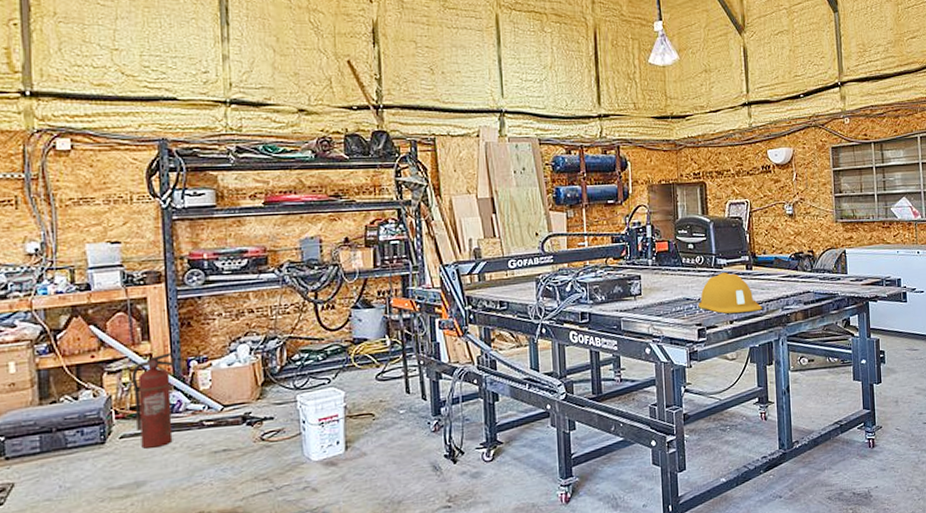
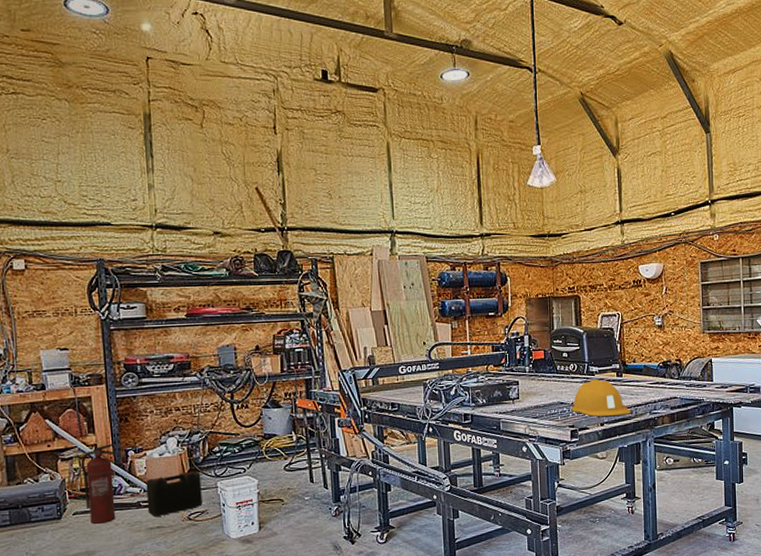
tool box: none [210,383,279,438] -> present [146,471,203,517]

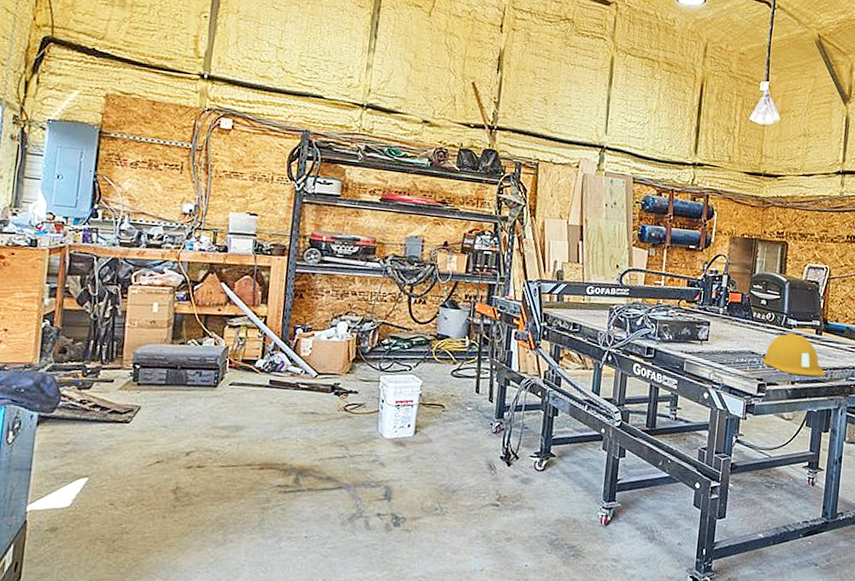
fire extinguisher: present [80,444,116,525] -> none [243,318,283,400]
tool box: present [146,471,203,517] -> none [304,360,365,402]

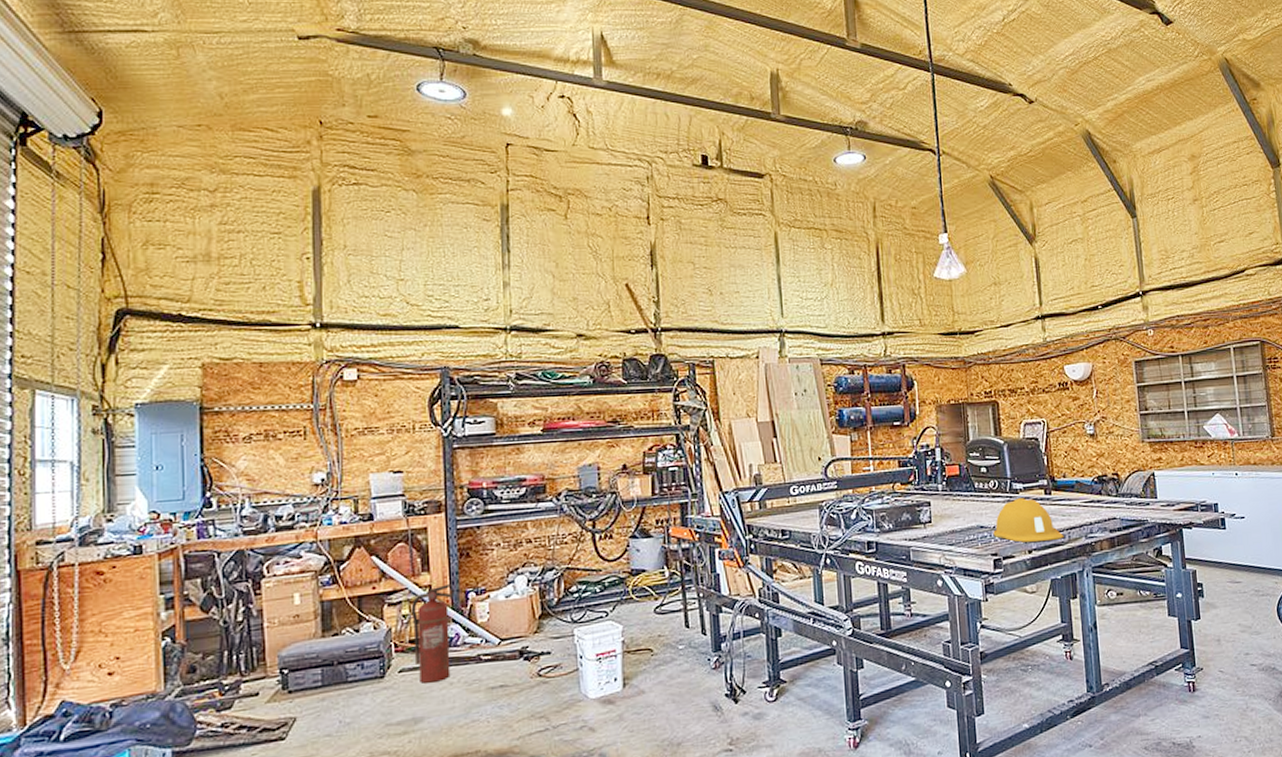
fire extinguisher: none [243,318,283,400] -> present [411,584,451,684]

